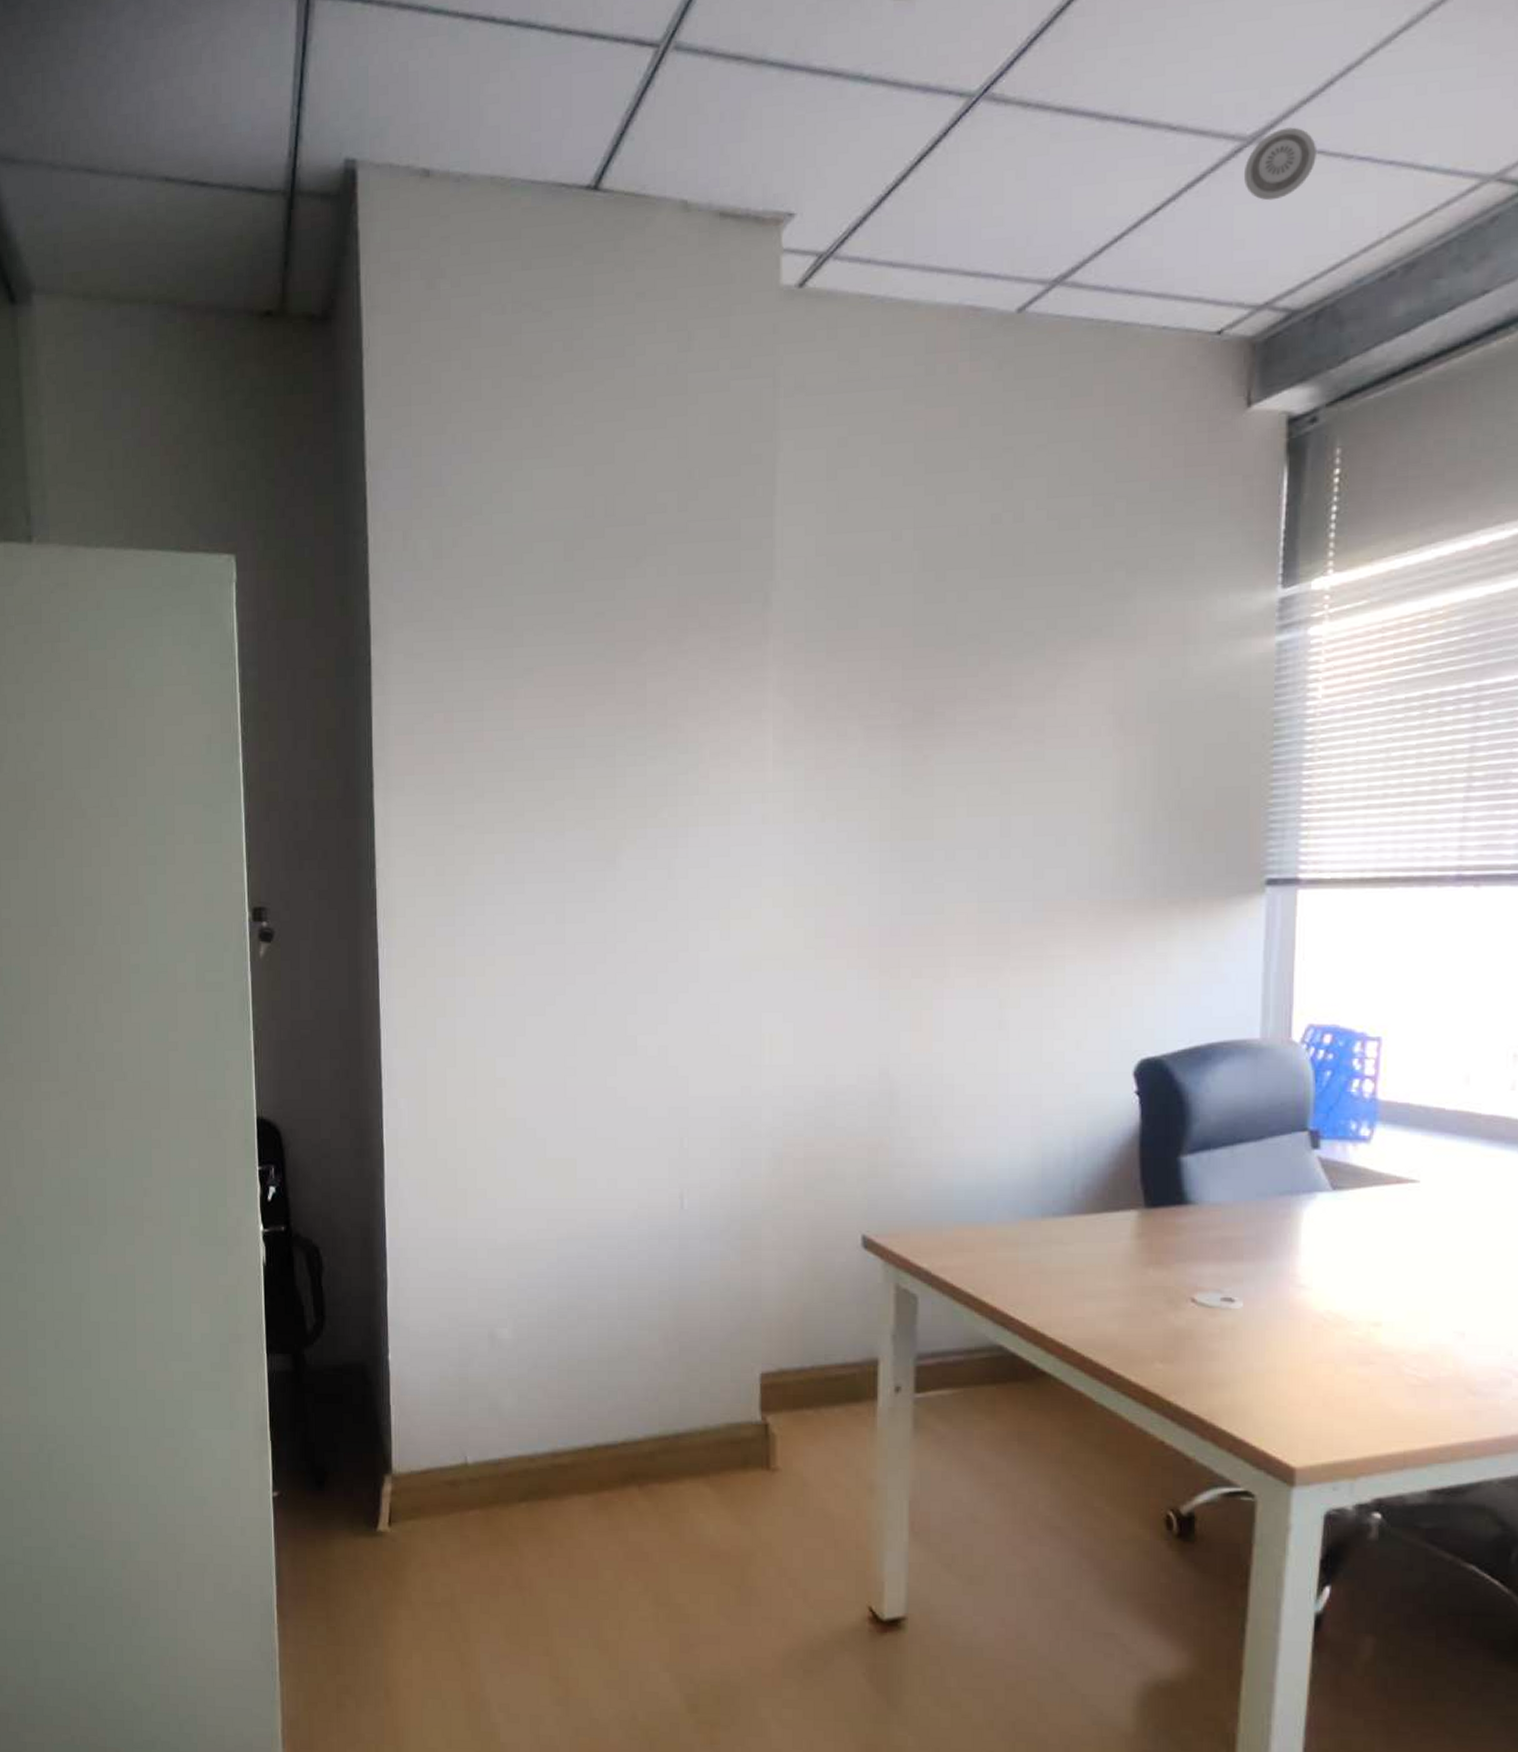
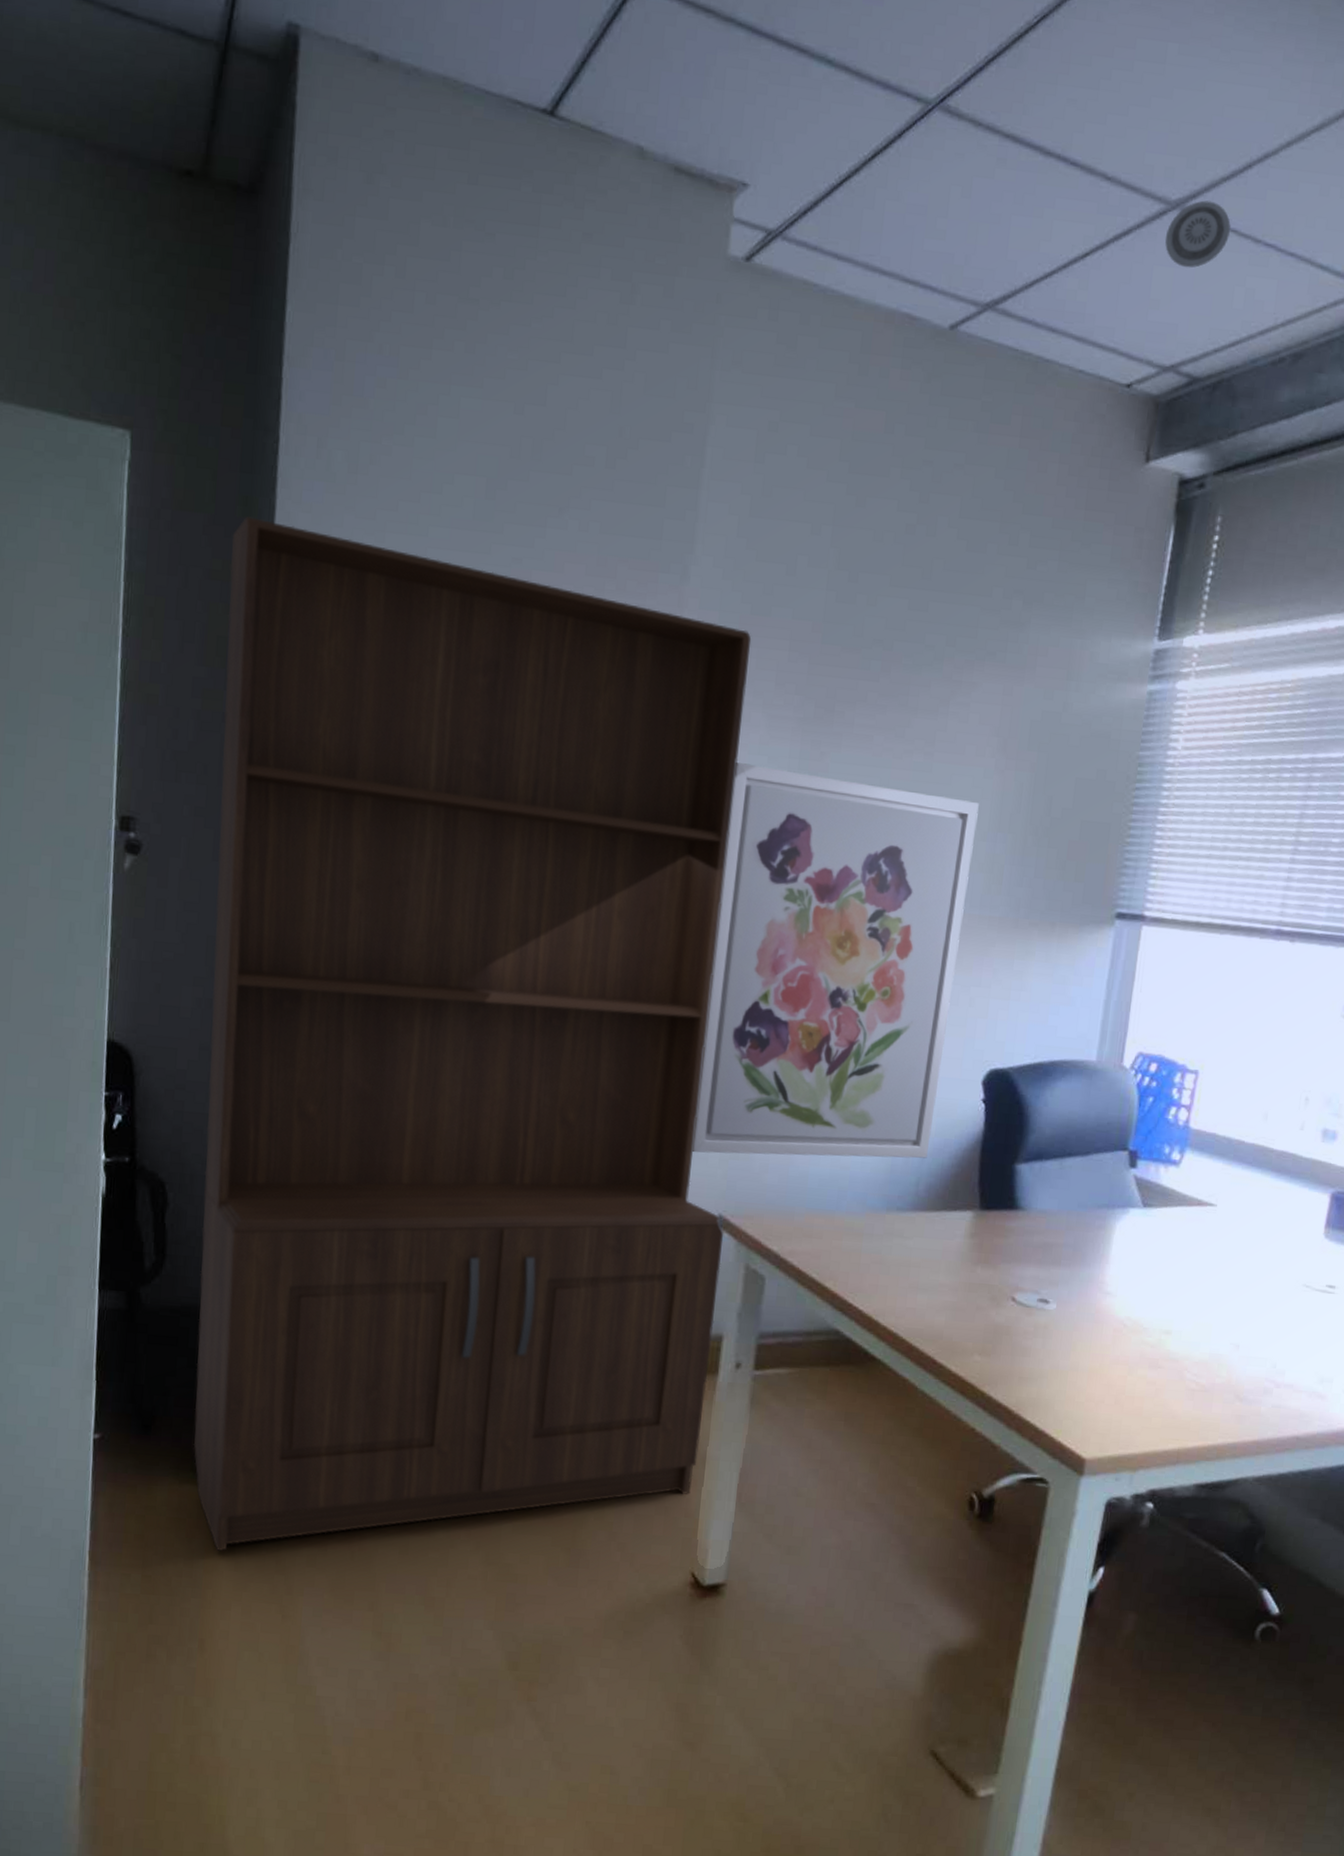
bookshelf: none [332,613,870,1601] -> present [193,515,752,1551]
wall art: none [829,778,1099,1175] -> present [692,763,979,1159]

